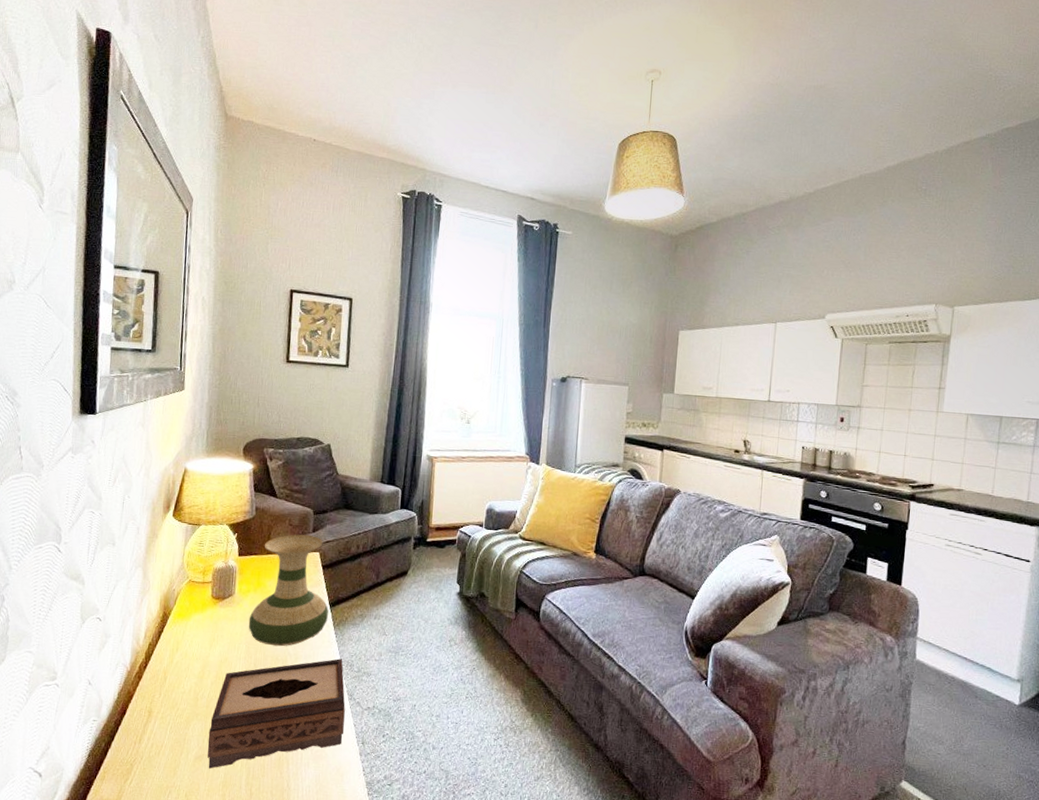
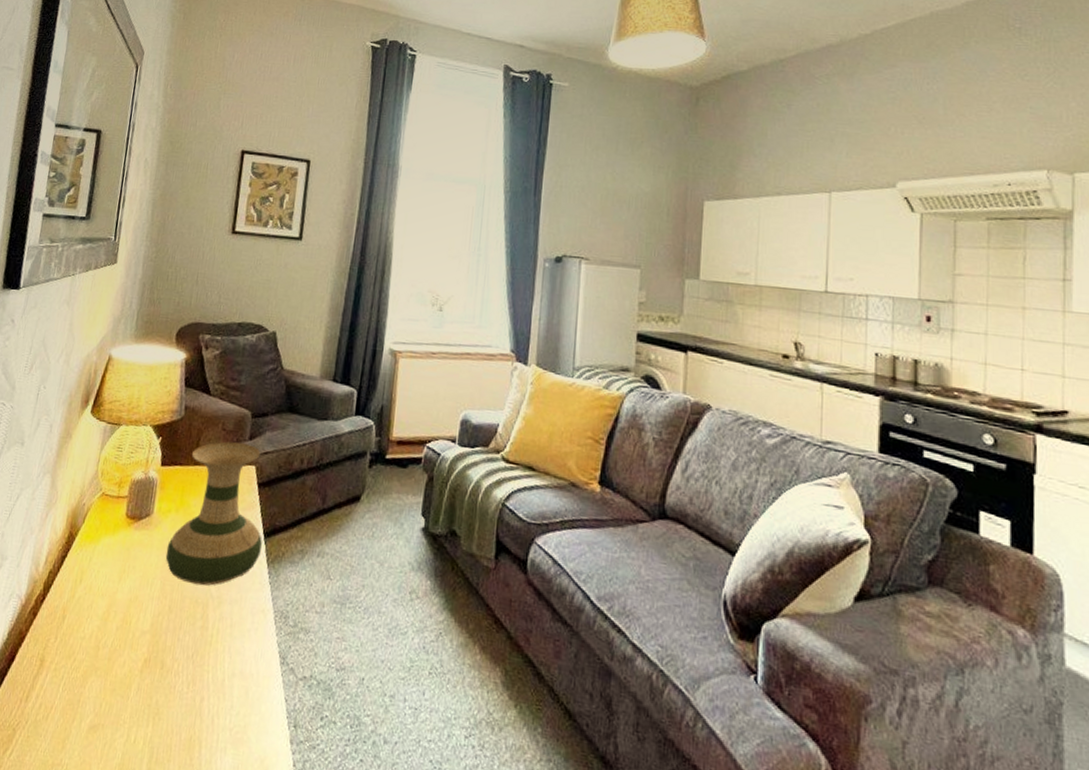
tissue box: present [208,658,345,769] -> none [103,606,276,745]

